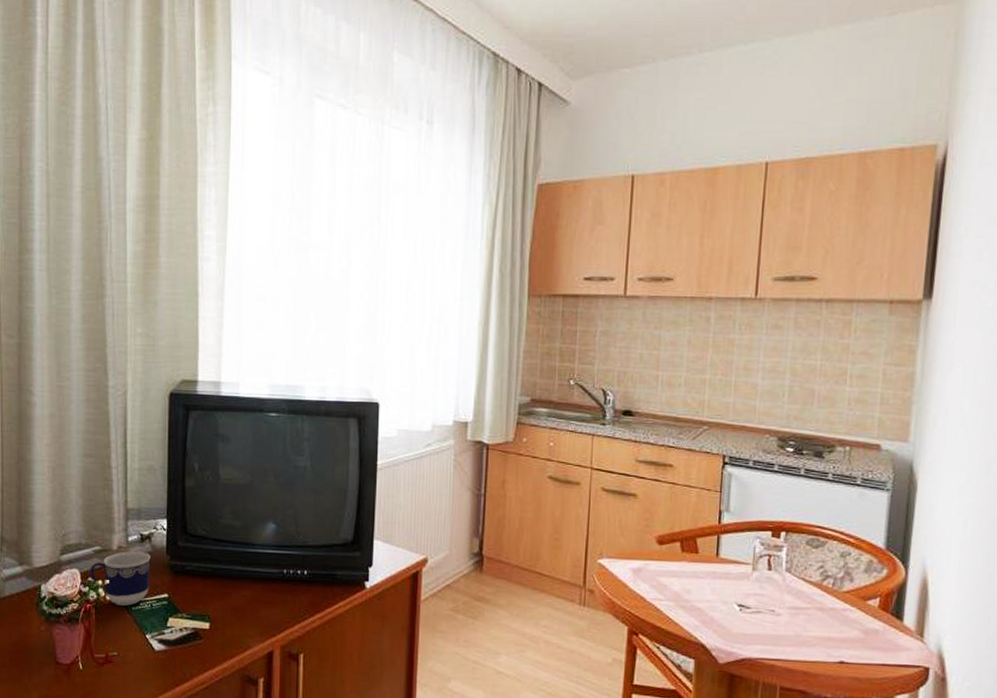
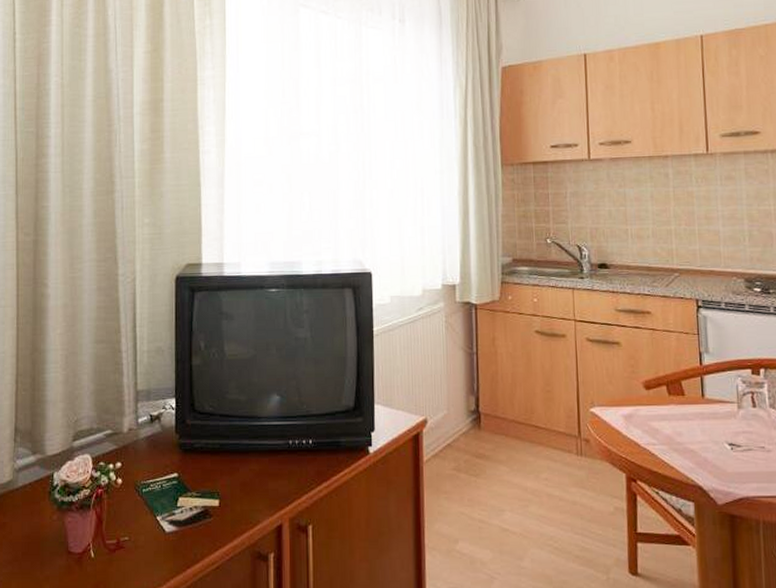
cup: present [90,551,151,606] -> none [101,432,160,488]

